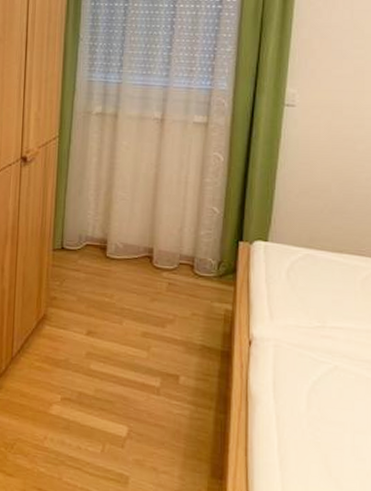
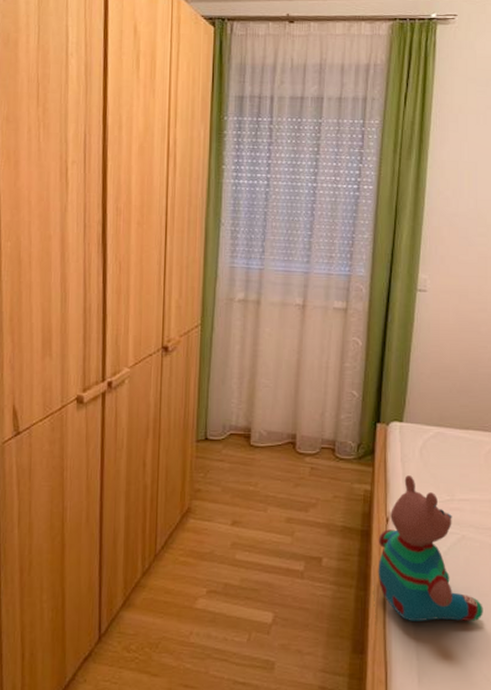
teddy bear: none [239,298,359,459] -> present [378,475,483,621]

